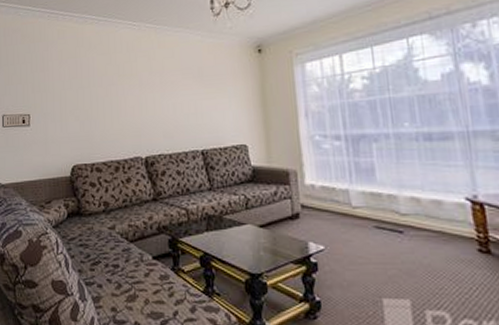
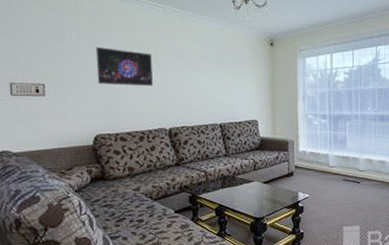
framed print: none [74,73,128,112] -> present [95,47,153,87]

